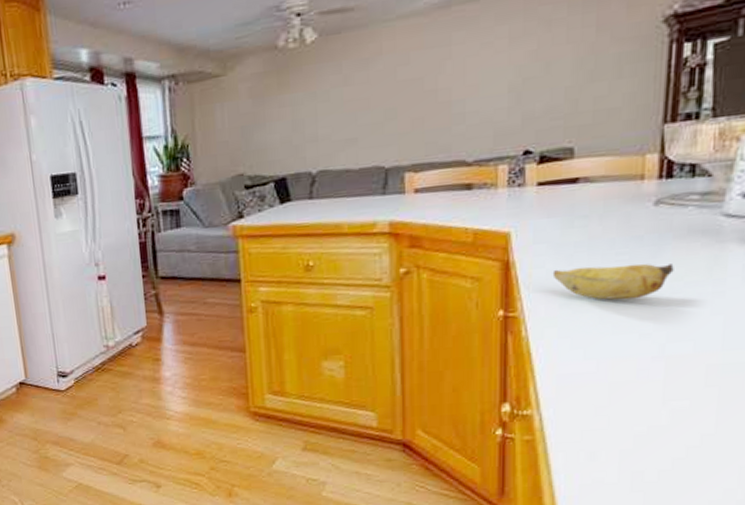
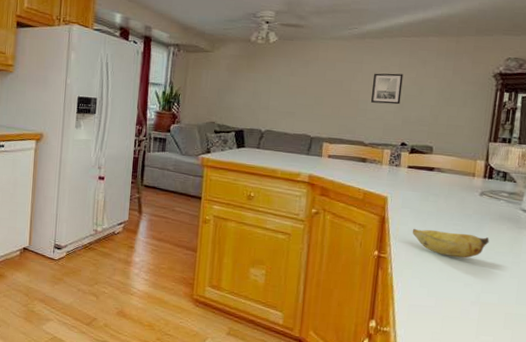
wall art: none [469,48,517,101] -> present [370,73,404,105]

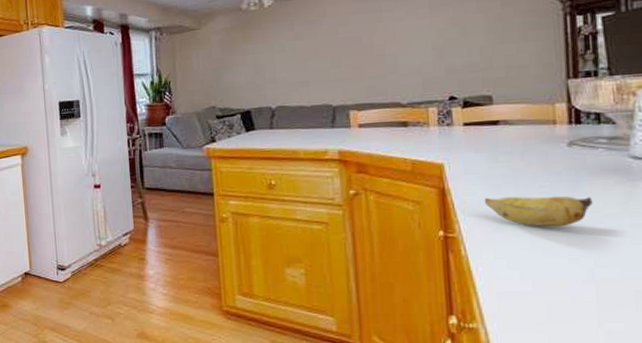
wall art: present [370,73,404,105] -> none [399,15,439,55]

